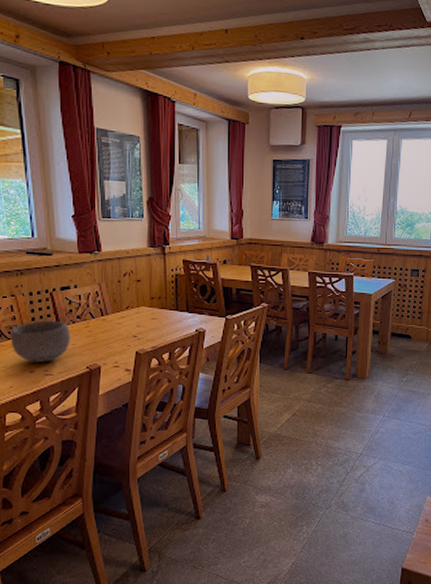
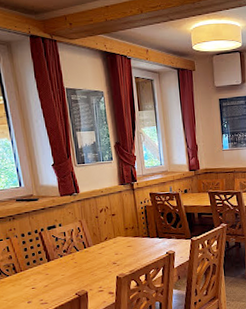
bowl: present [10,320,71,362] -> none [8,256,60,294]

